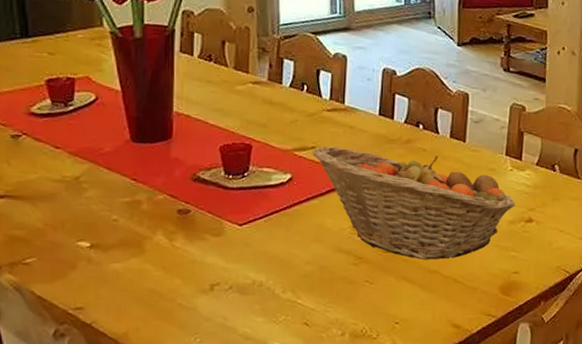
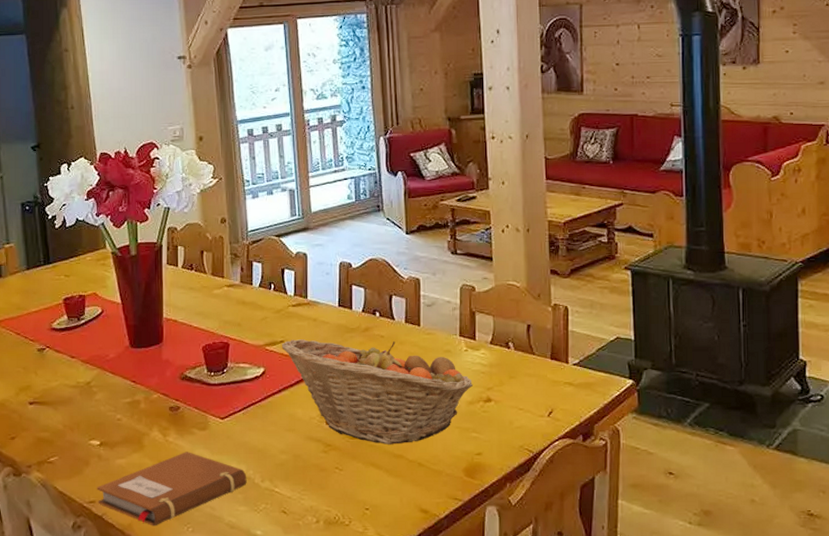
notebook: none [85,258,266,336] -> present [97,452,247,526]

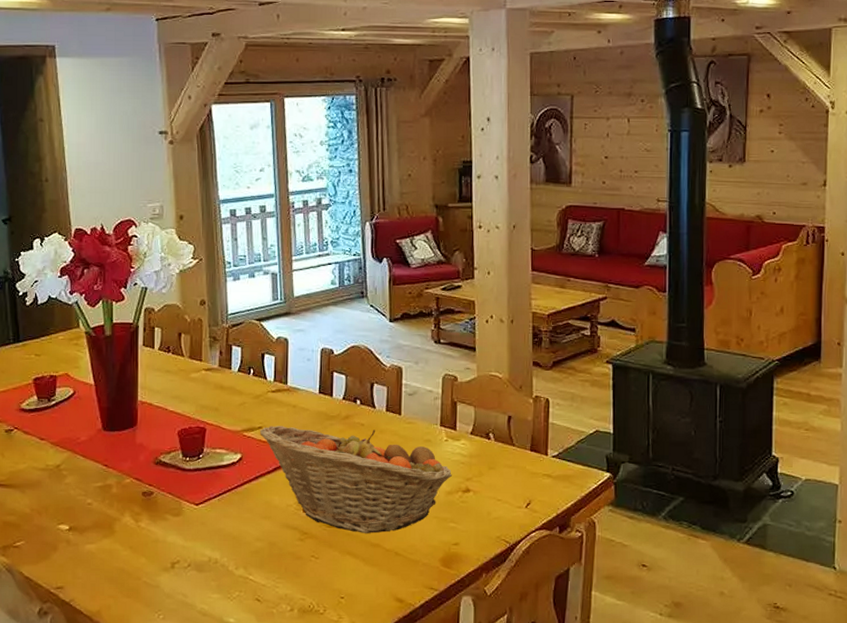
notebook: present [97,452,247,526] -> none [64,538,221,613]

